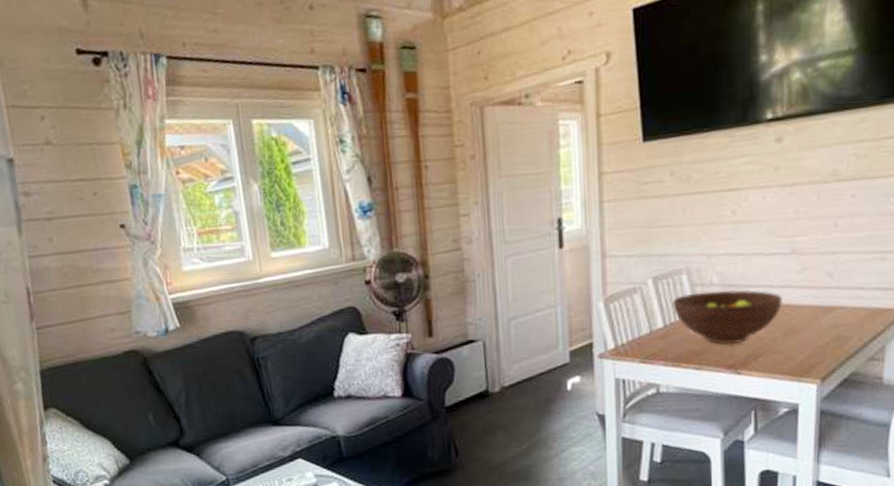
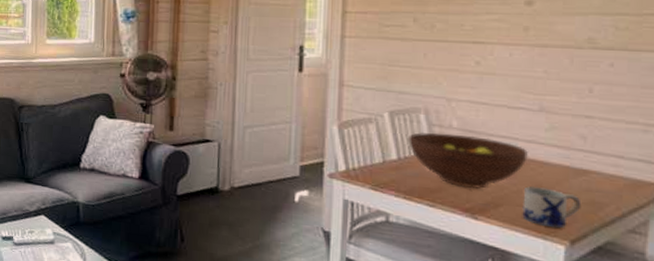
mug: none [779,331,830,369] -> present [522,186,582,229]

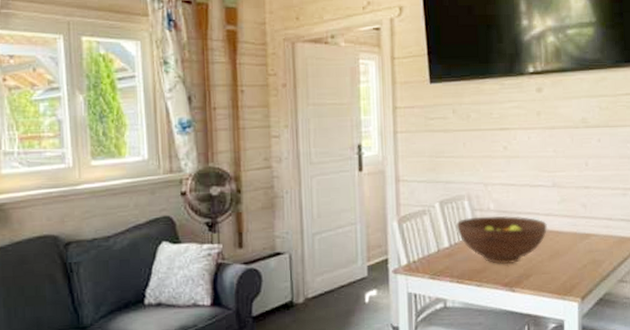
mug: present [522,186,582,229] -> none [546,254,587,289]

